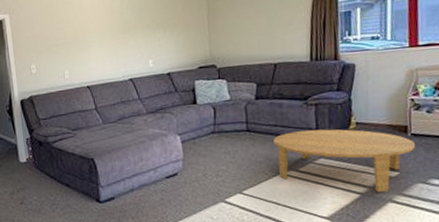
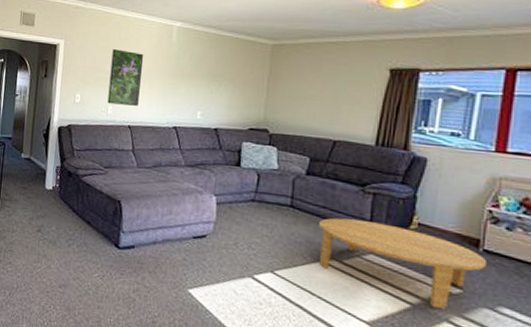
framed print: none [58,14,93,69] -> present [107,49,144,106]

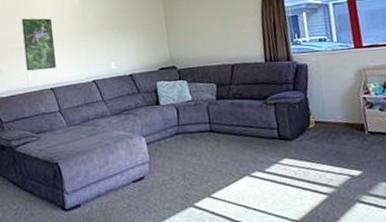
coffee table: present [319,217,486,309] -> none [237,128,374,192]

